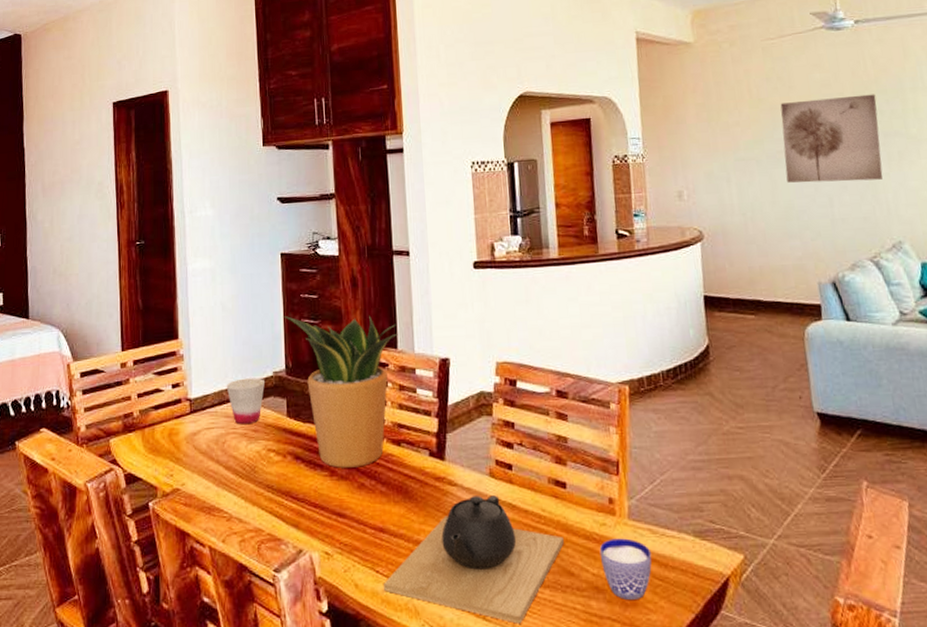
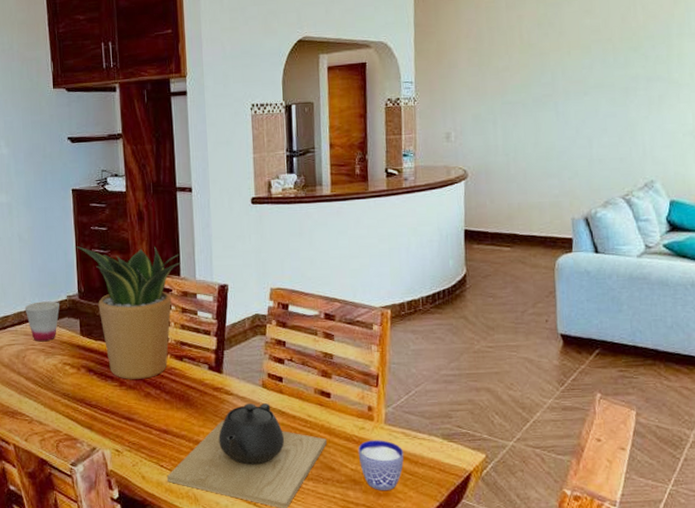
wall art: present [780,94,883,183] -> none [549,39,643,126]

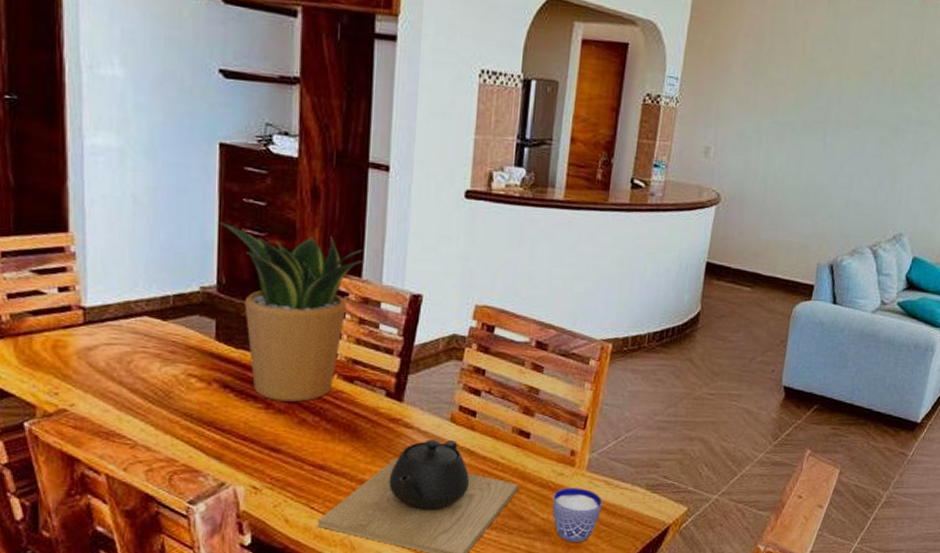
cup: present [24,301,60,342] -> none [135,290,190,345]

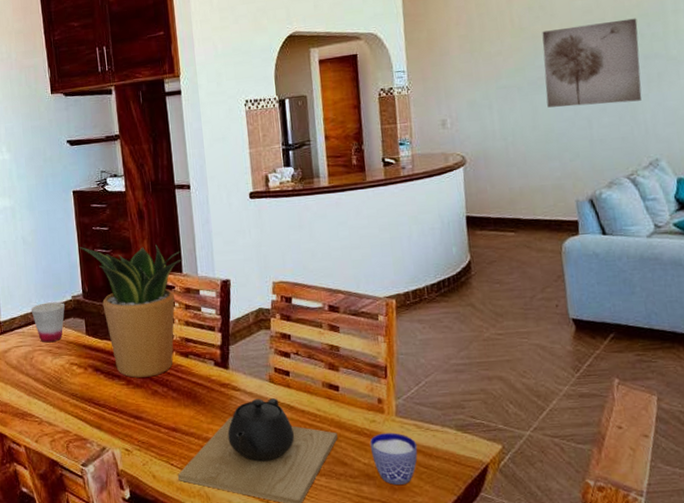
cup: none [135,290,190,345] -> present [30,302,66,343]
wall art: none [815,68,922,169] -> present [542,18,642,108]

